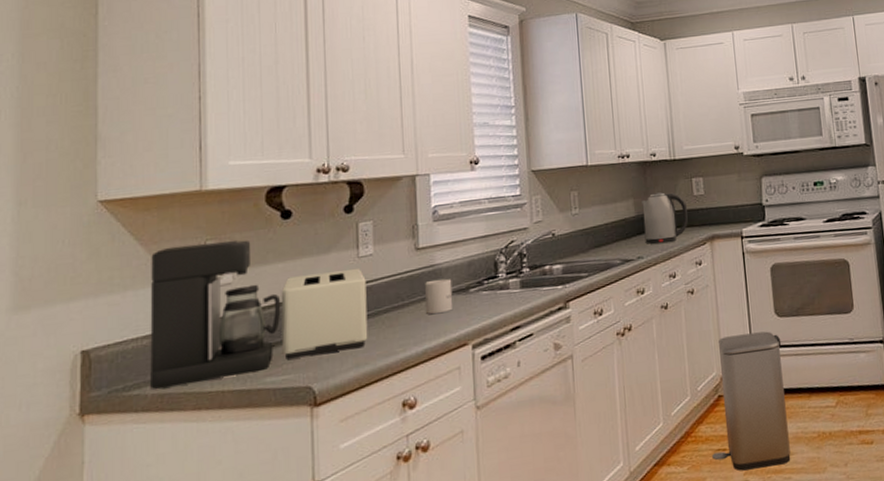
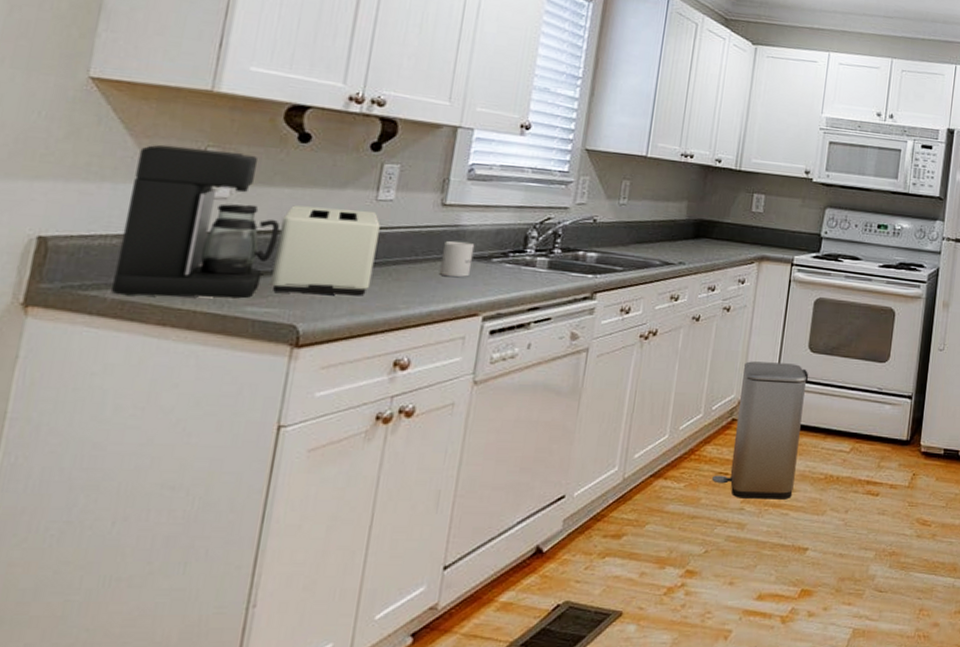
kettle: present [642,192,688,245] -> none [690,200,742,255]

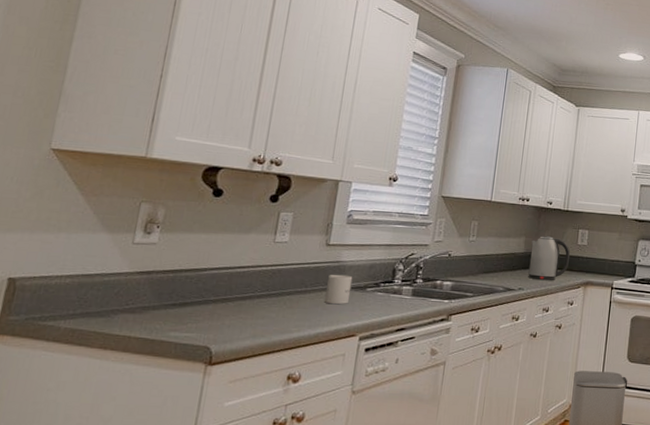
coffee maker: present [112,144,281,299] -> none [65,201,198,326]
toaster: present [270,205,380,296] -> none [190,248,277,322]
kettle: none [690,200,742,255] -> present [528,236,570,281]

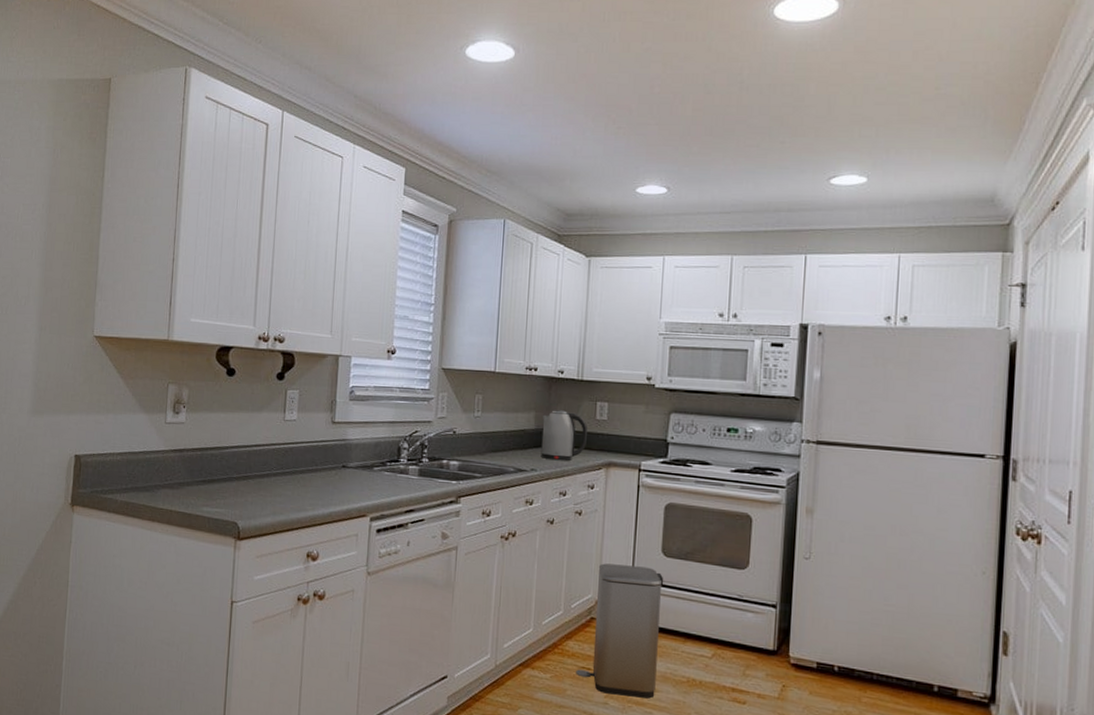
mug: present [324,274,353,305] -> none [334,452,360,484]

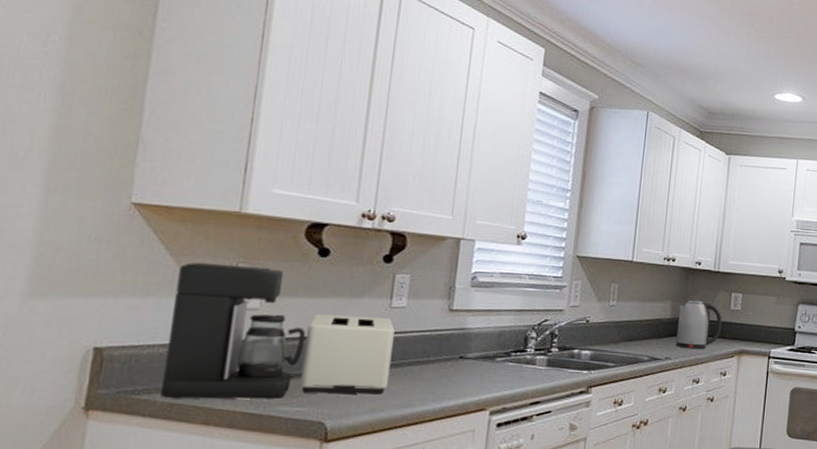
coffee maker: none [120,383,220,501] -> present [161,262,306,400]
toaster: none [217,427,288,499] -> present [300,314,395,395]

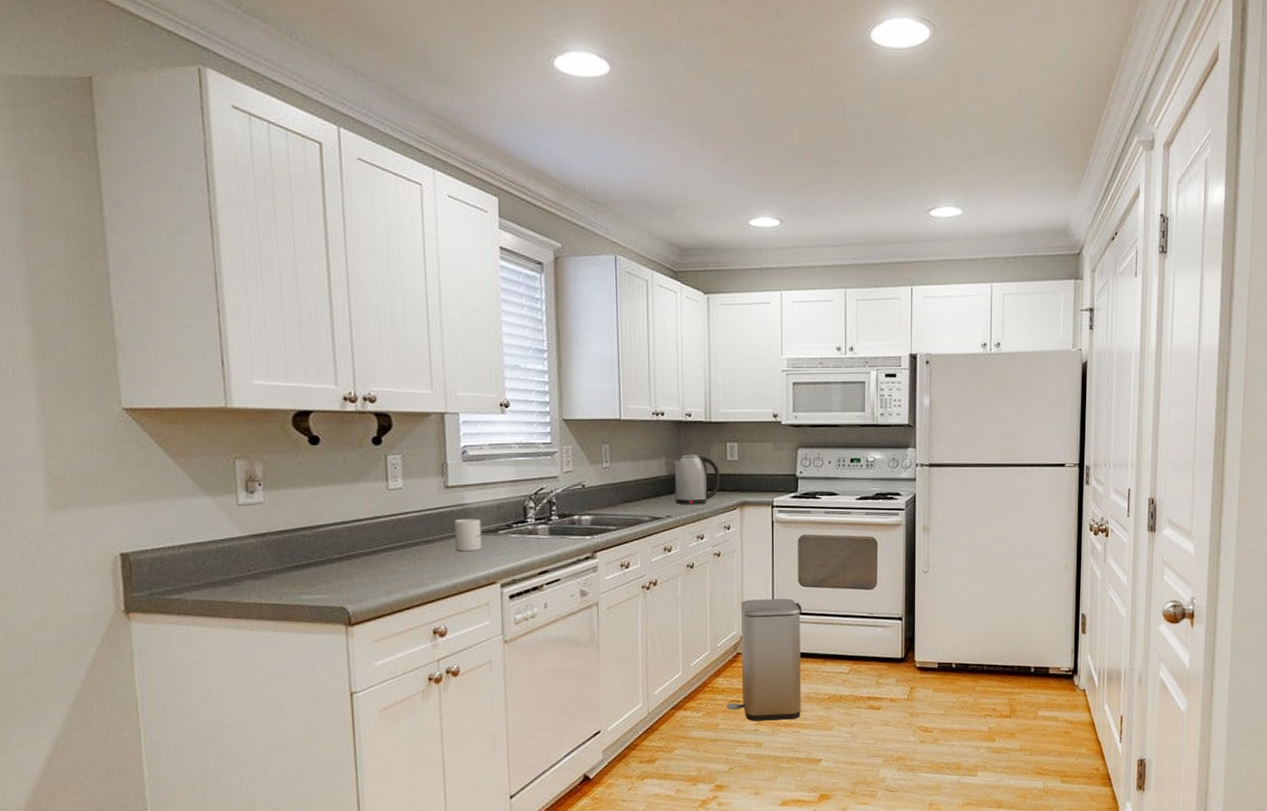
coffee maker: present [161,262,306,400] -> none [181,460,314,596]
toaster: present [300,314,395,395] -> none [312,500,399,580]
mug: none [449,342,480,376] -> present [454,518,483,552]

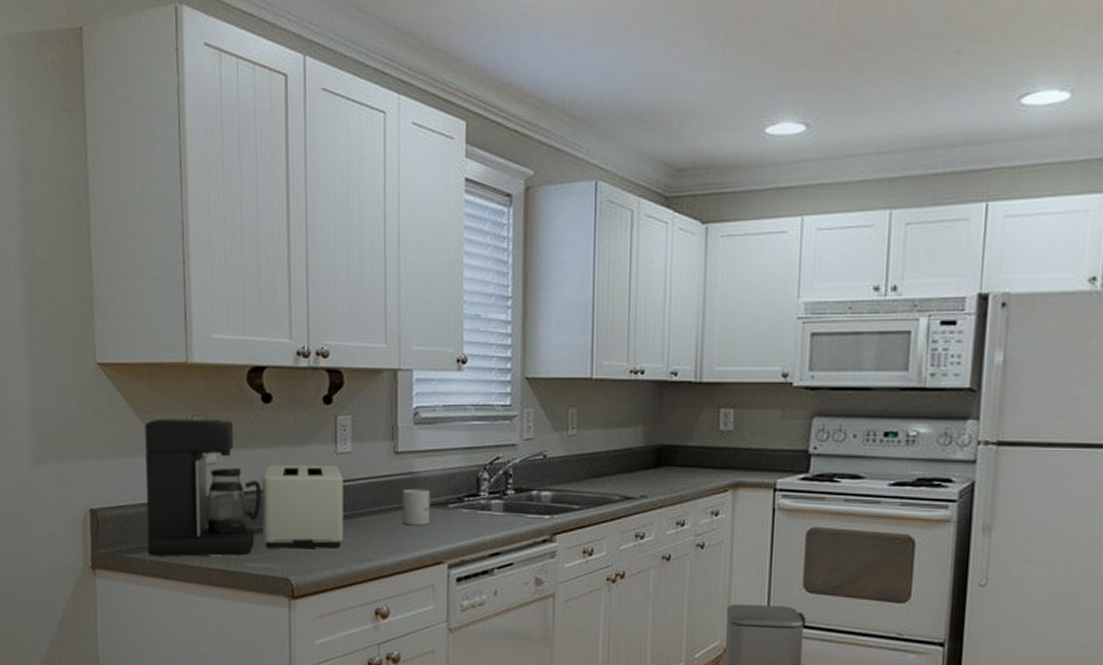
coffee maker: none [181,460,314,596] -> present [144,418,262,557]
toaster: none [312,500,399,580] -> present [261,464,344,549]
kettle: present [674,454,719,505] -> none [652,421,709,484]

